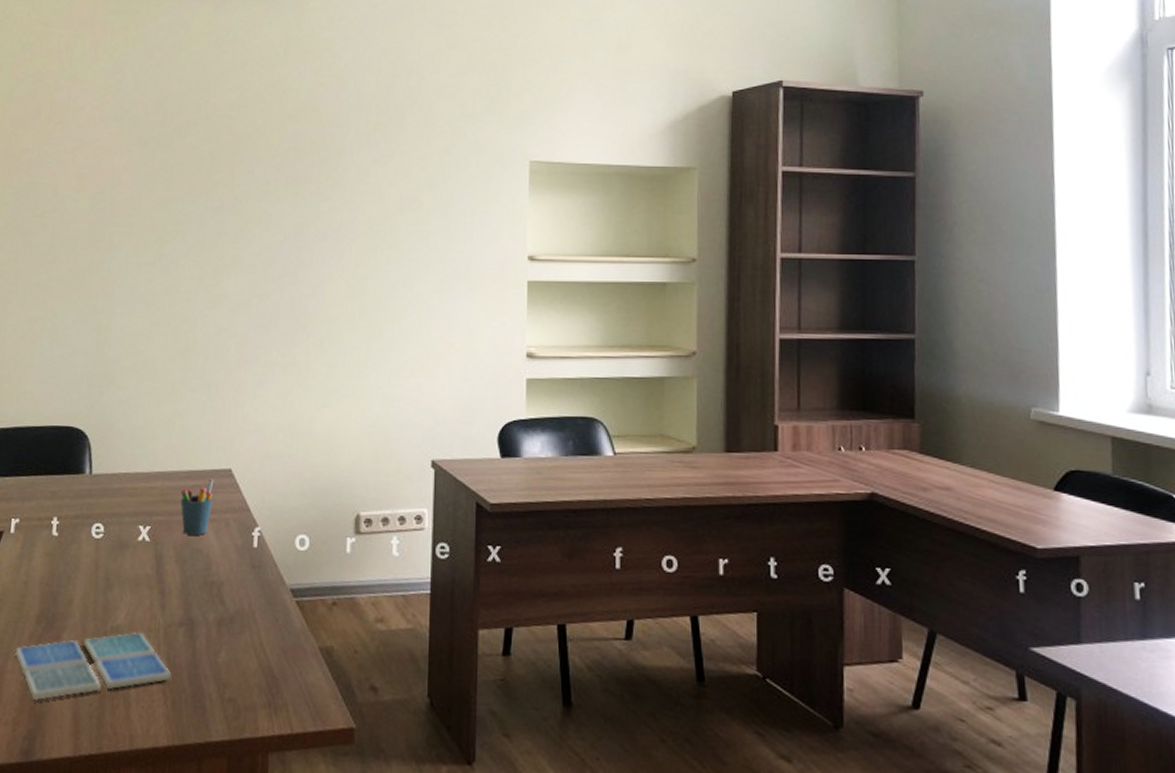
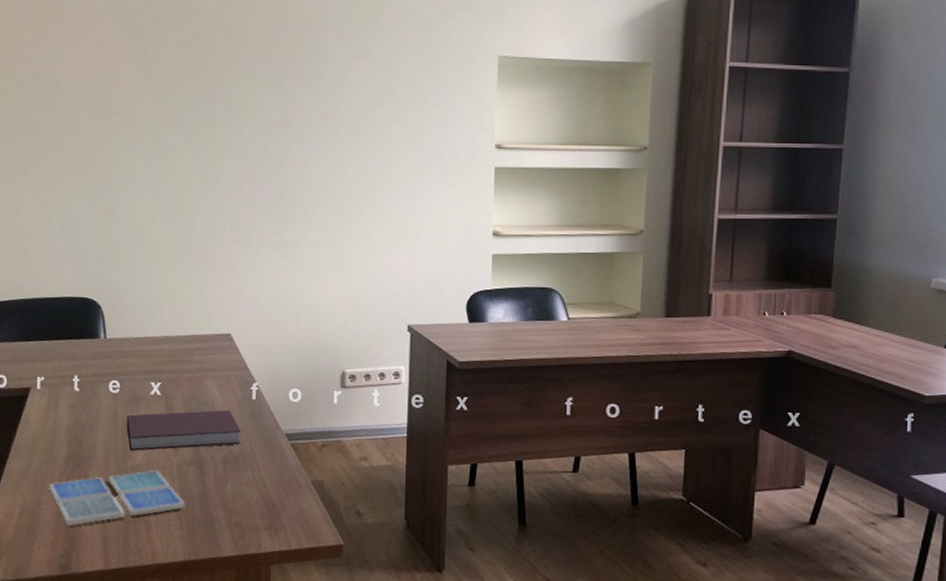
notebook: none [108,559,240,609] -> present [126,410,241,451]
pen holder: present [180,478,214,535] -> none [186,342,216,390]

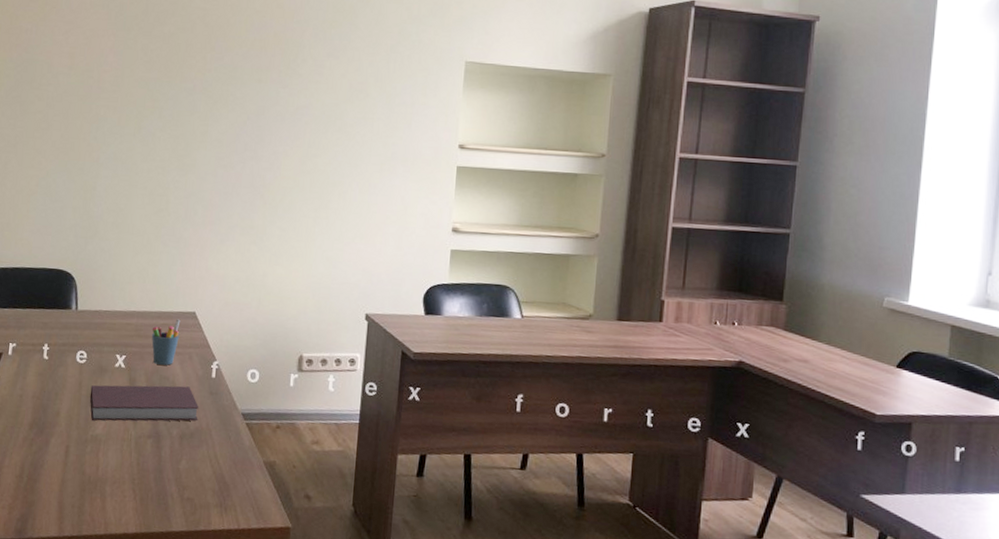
drink coaster: present [49,470,186,526] -> none [11,440,141,491]
pen holder: none [186,342,216,390] -> present [151,319,181,365]

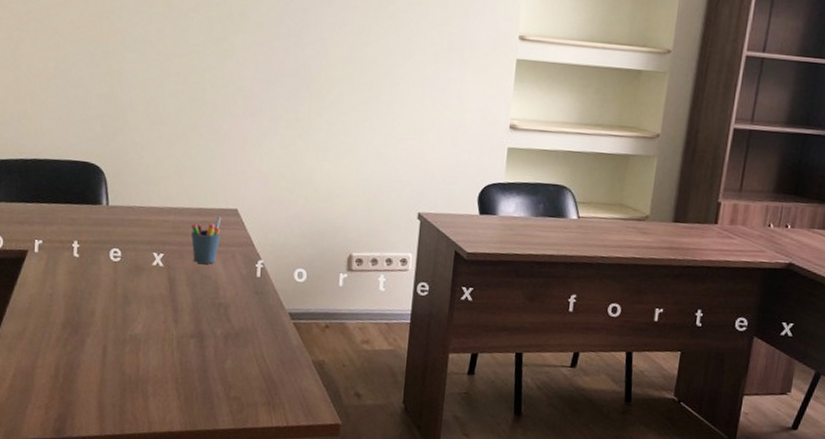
notebook: present [89,385,199,421] -> none [126,284,244,321]

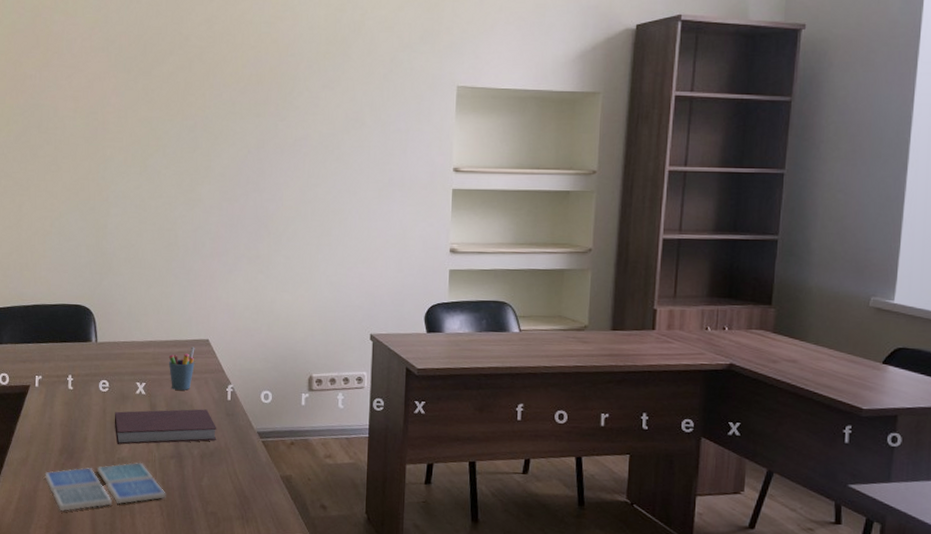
drink coaster: none [44,340,184,391] -> present [44,462,166,511]
notebook: none [126,284,244,321] -> present [114,409,217,445]

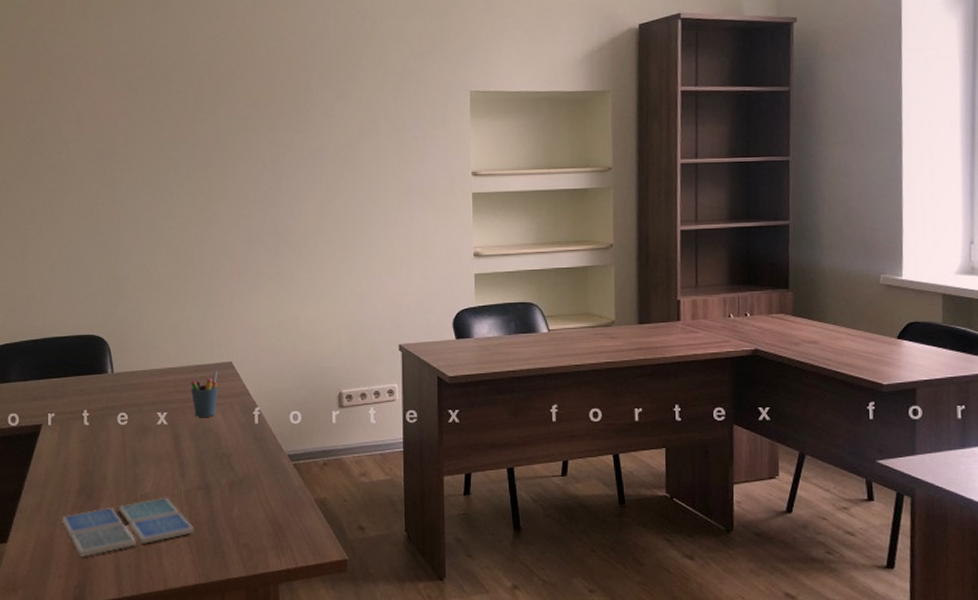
notebook: present [114,409,217,445] -> none [135,435,246,480]

